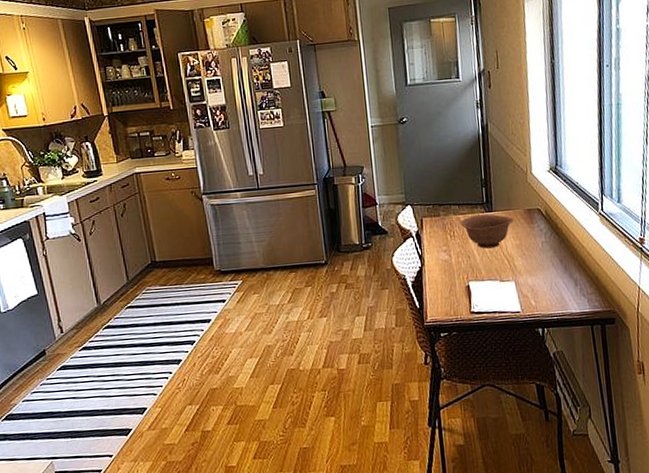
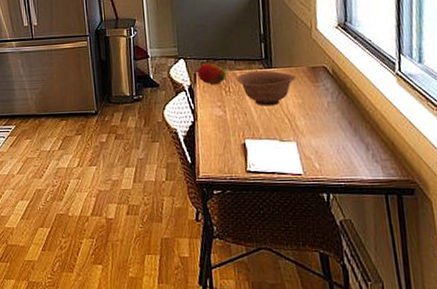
fruit: none [423,208,451,230] -> present [197,63,226,85]

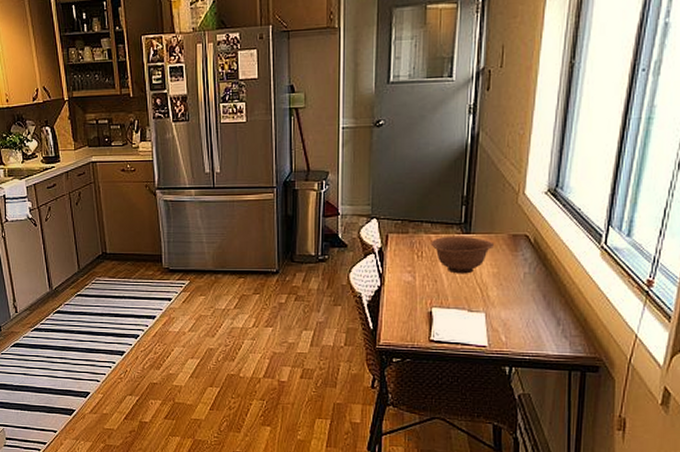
fruit: present [197,63,226,85] -> none [390,225,420,249]

